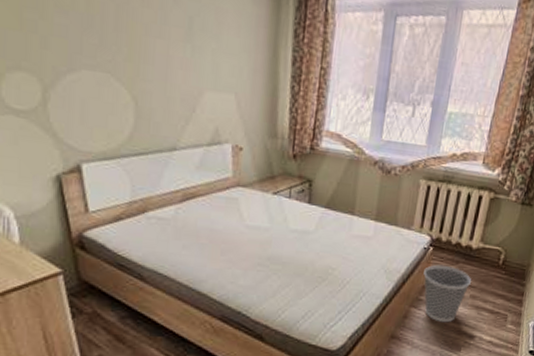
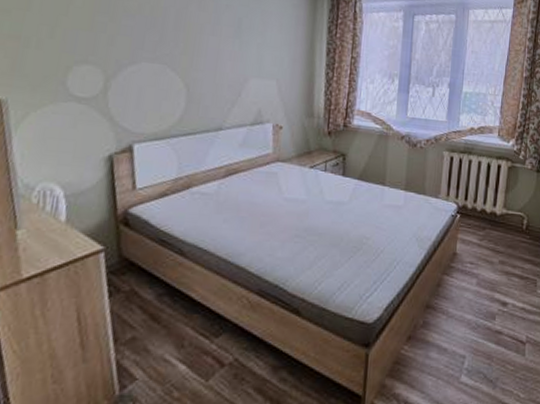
wastebasket: present [423,264,472,323] -> none [453,231,499,290]

